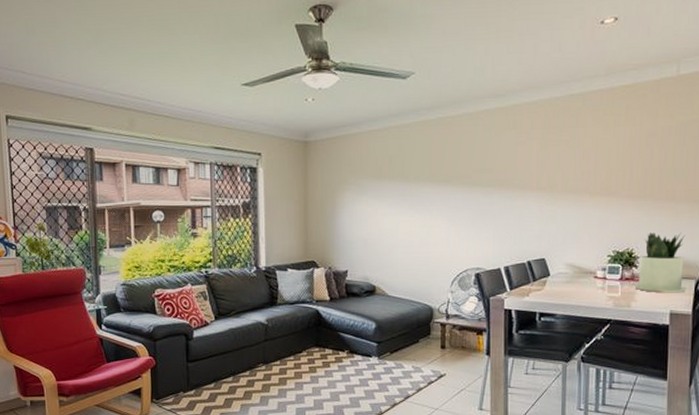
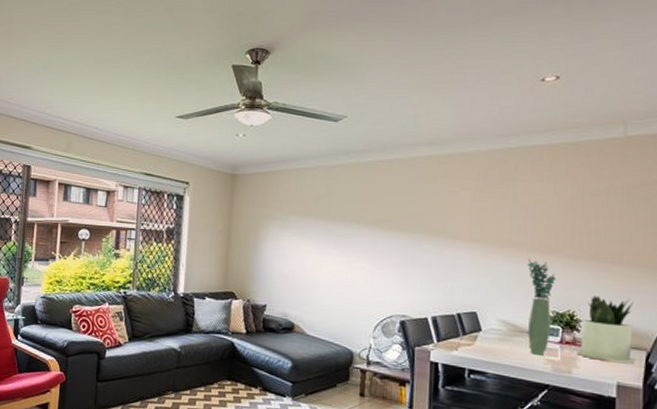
vase: none [590,202,617,293] -> present [527,258,557,355]

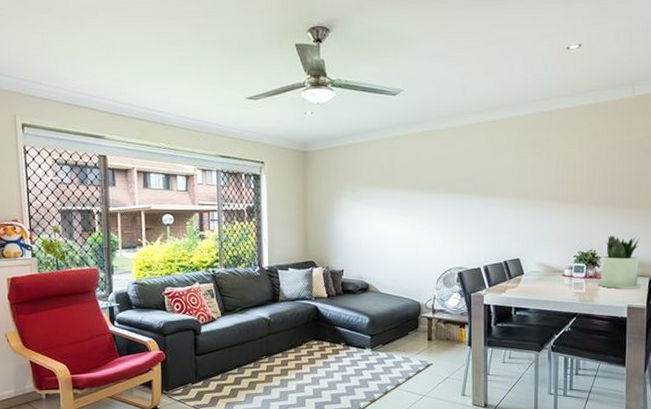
vase: present [527,258,557,355] -> none [558,208,581,290]

